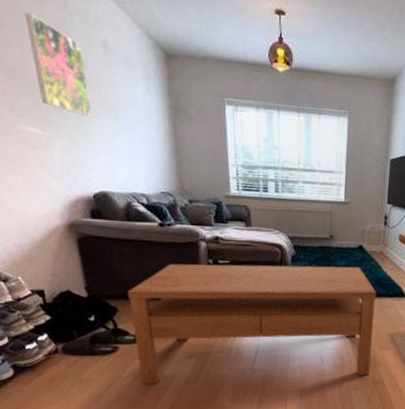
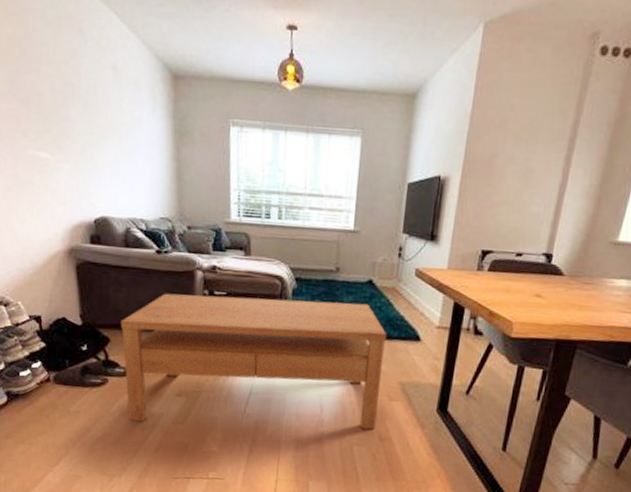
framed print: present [24,13,92,118] -> none [43,41,98,142]

